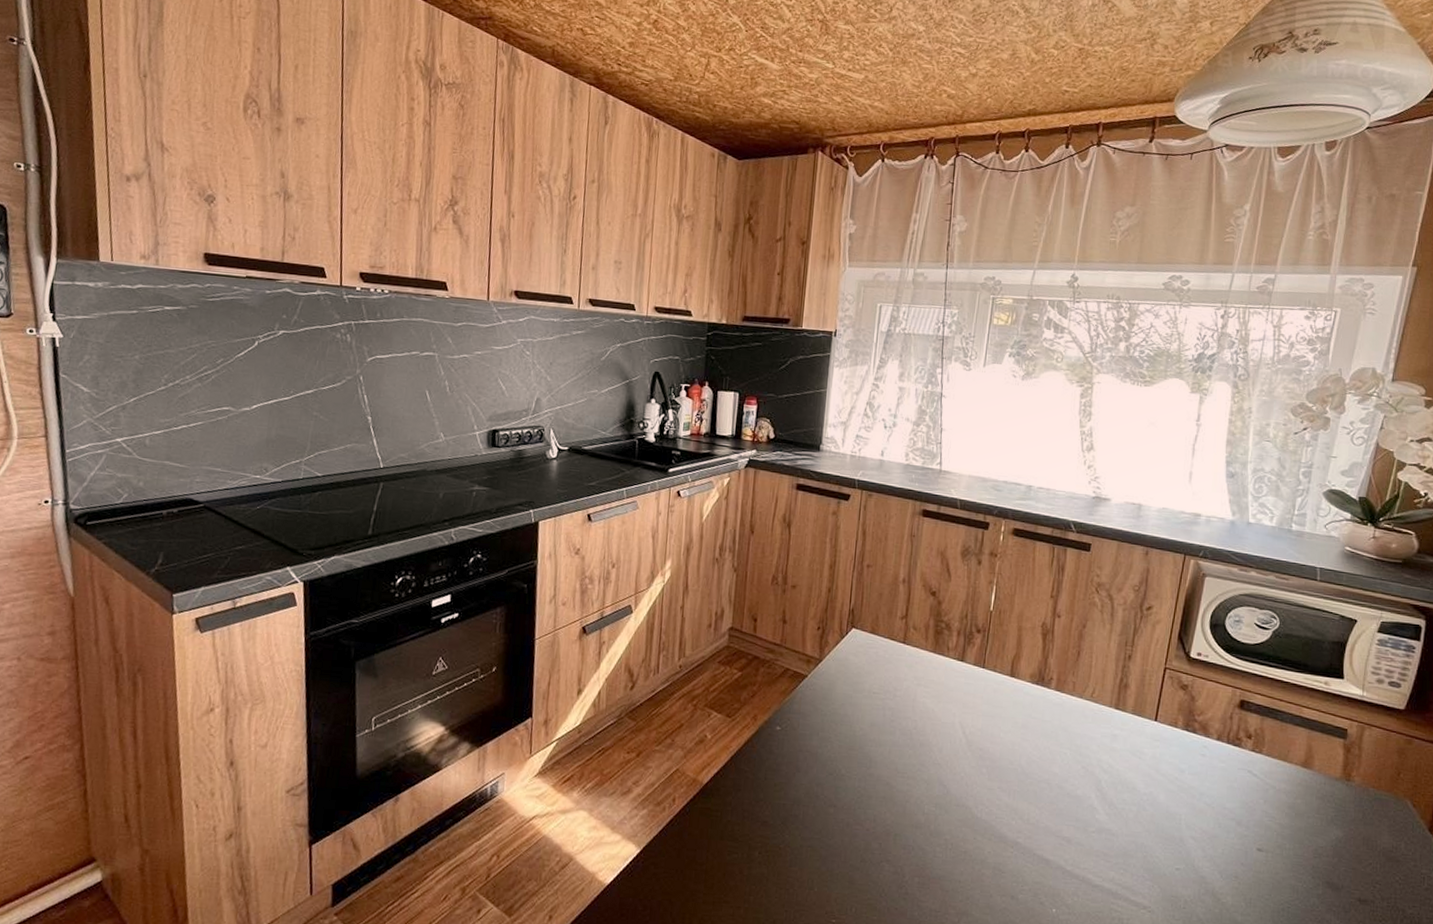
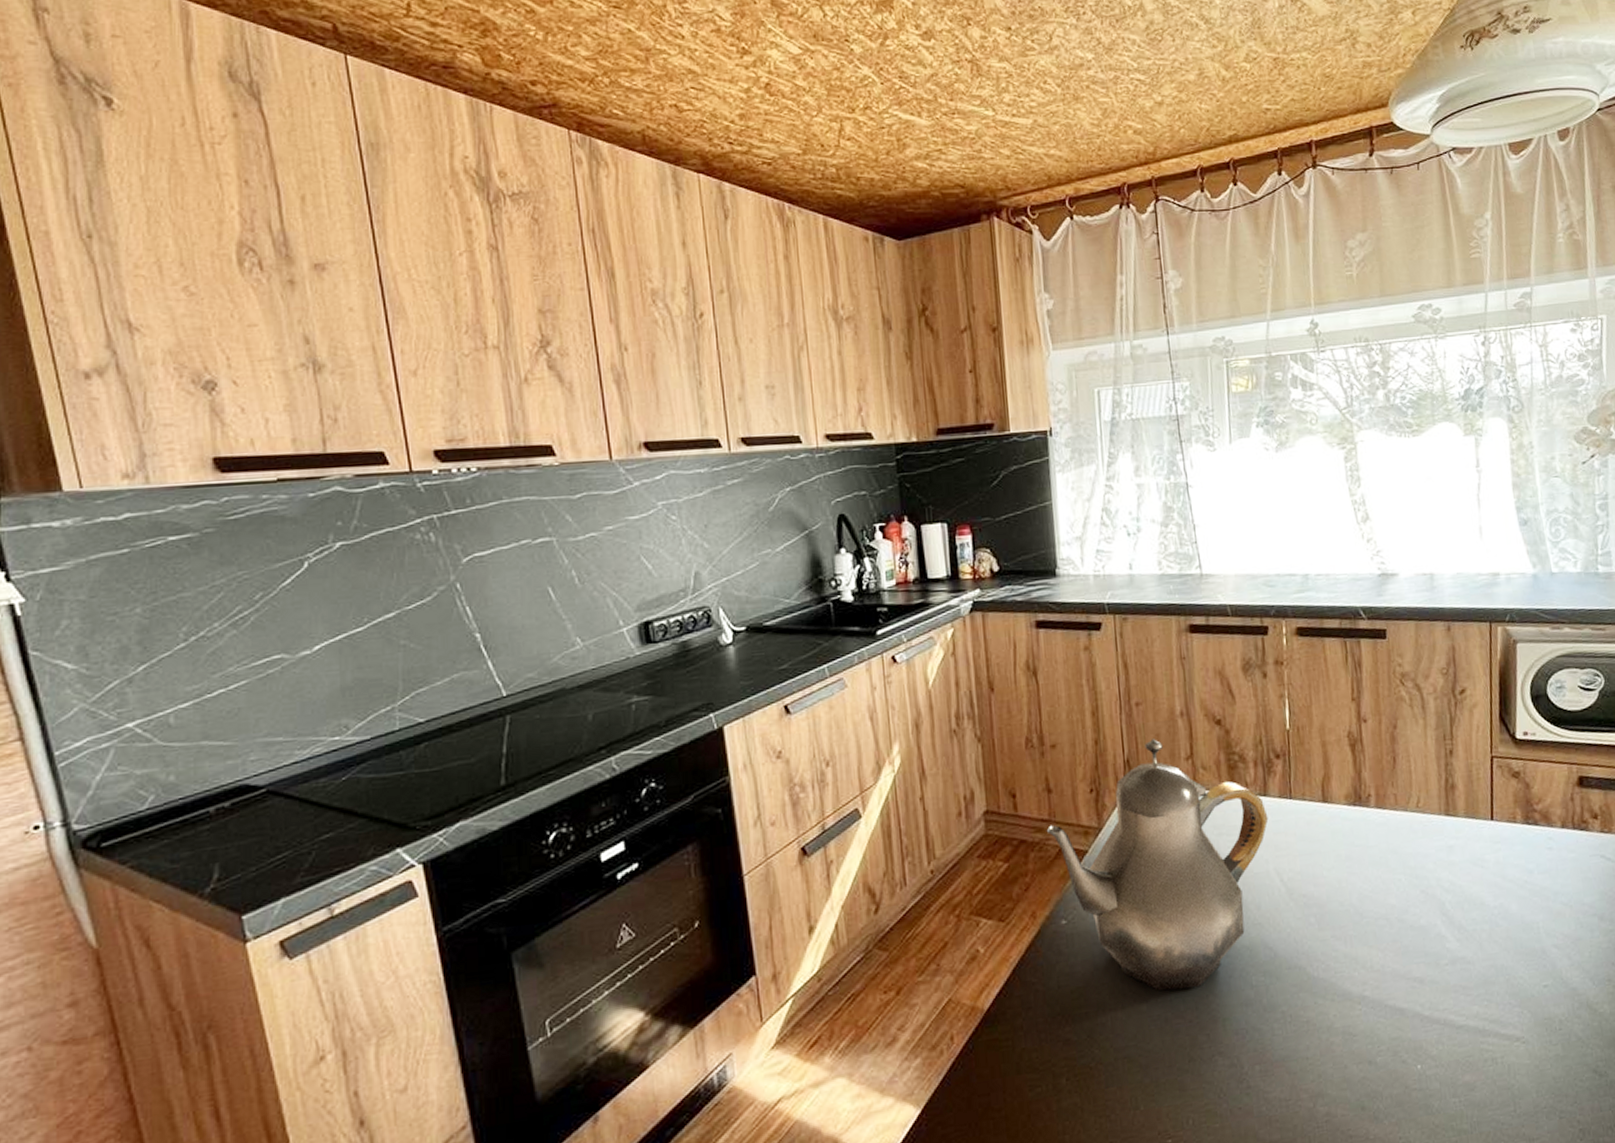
teapot: none [776,595,962,804] -> present [1046,737,1269,991]

